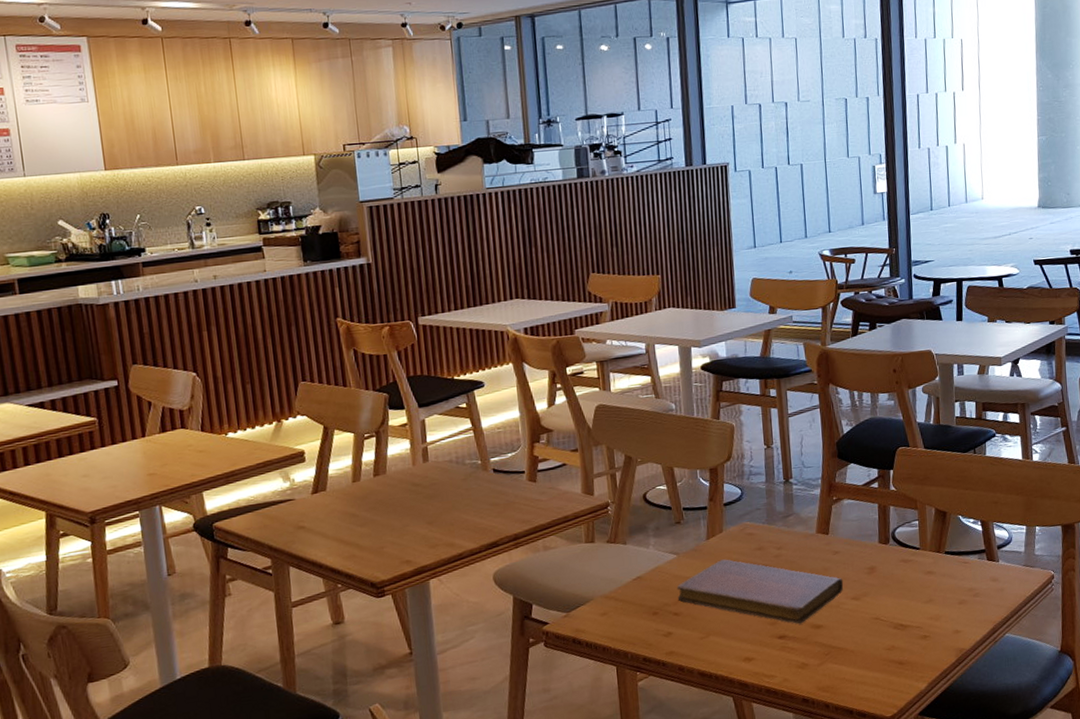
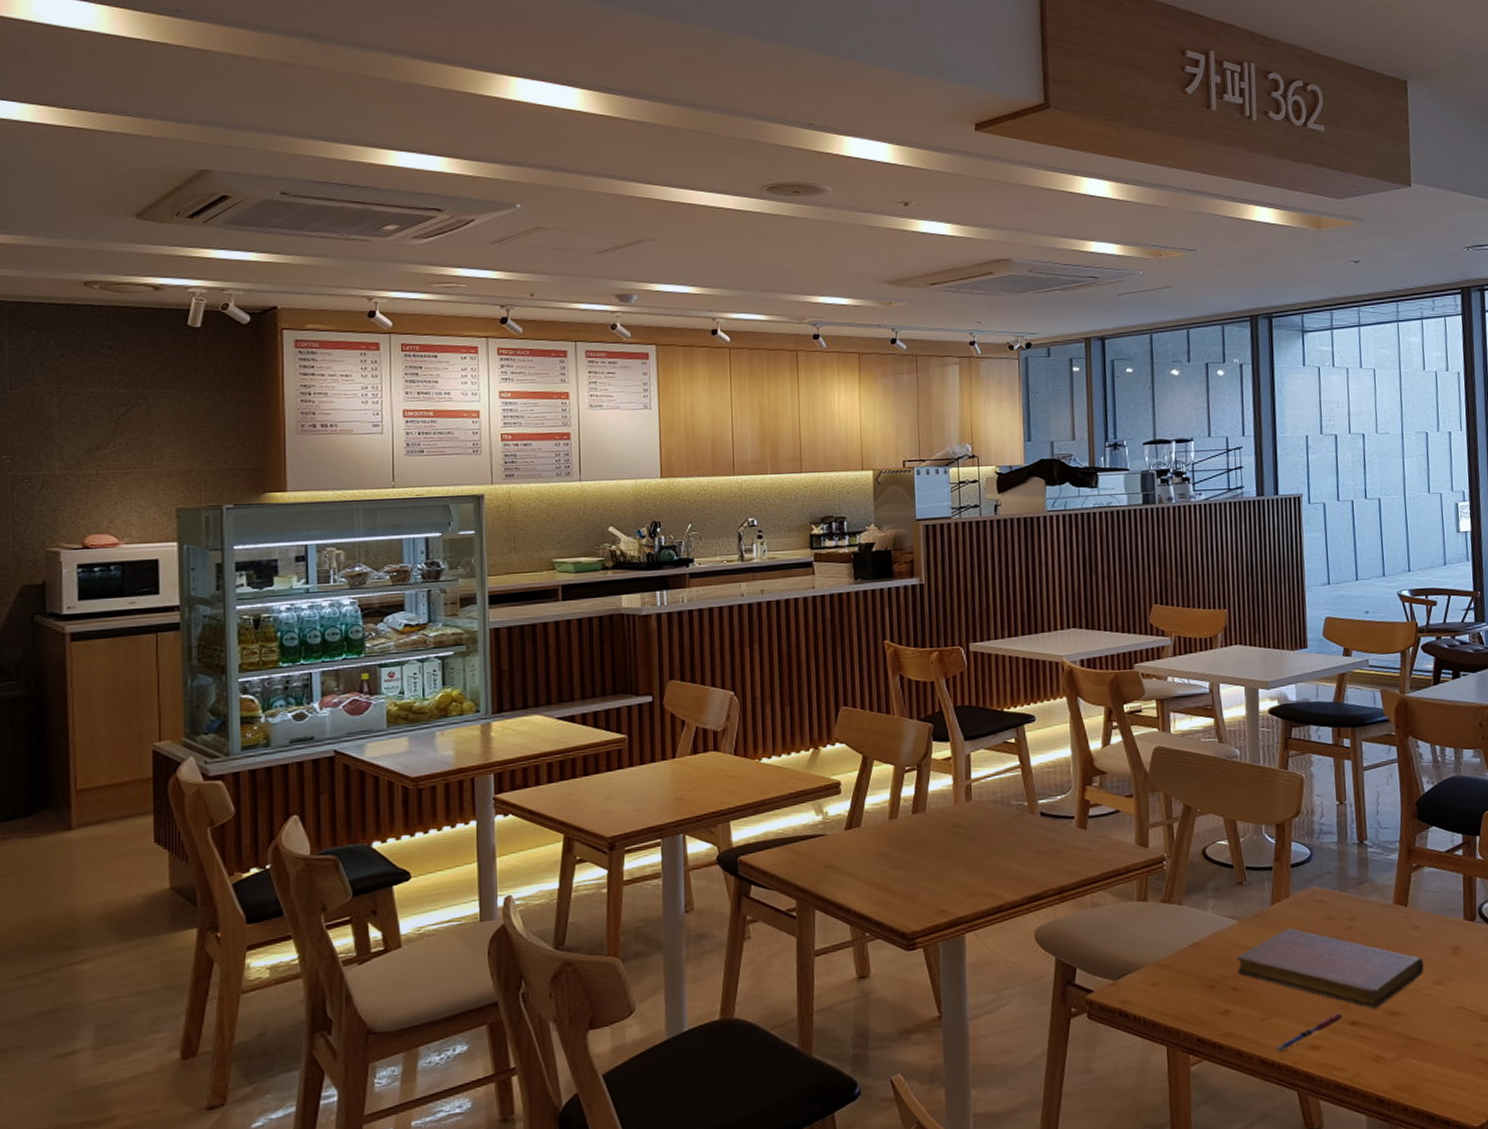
pen: none [713,629,773,665] -> present [1276,1013,1344,1052]

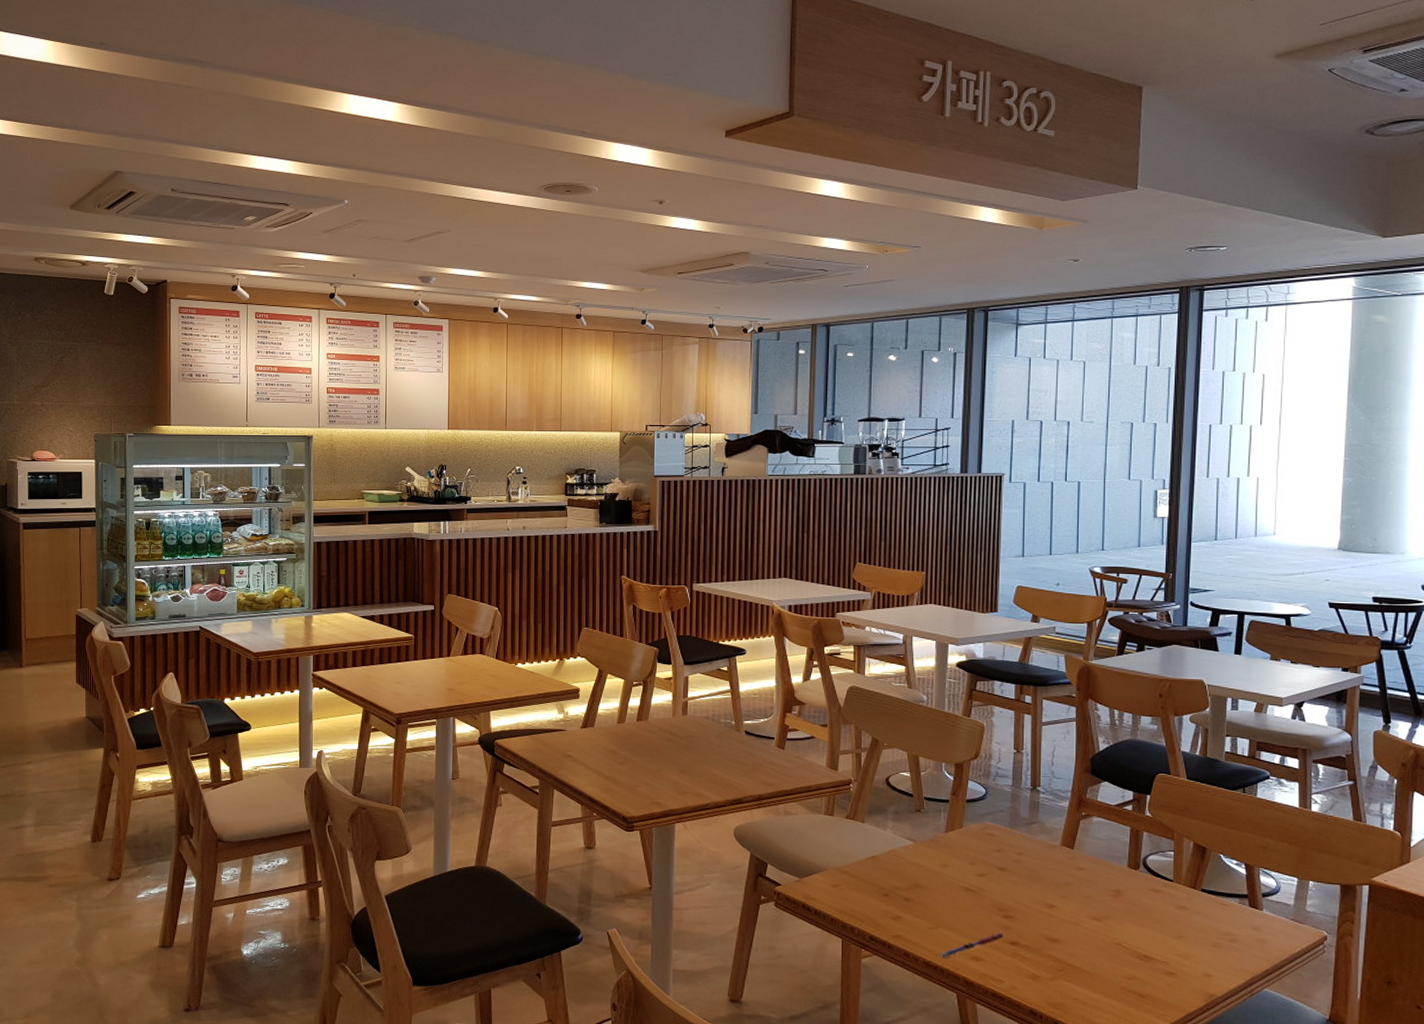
notebook: present [1236,928,1425,1009] -> none [910,854,1085,934]

